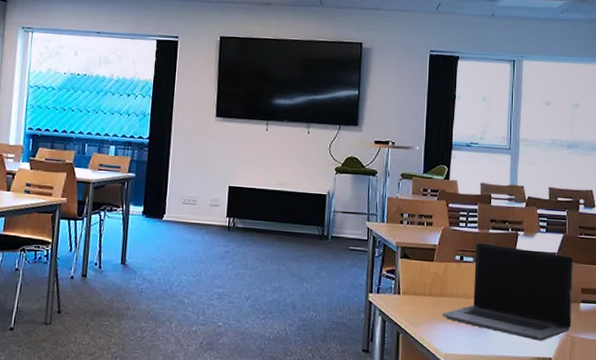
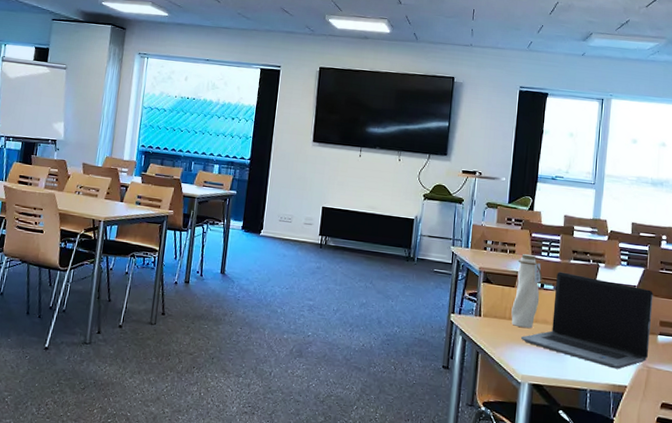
water bottle: none [431,225,461,304] -> present [511,253,543,328]

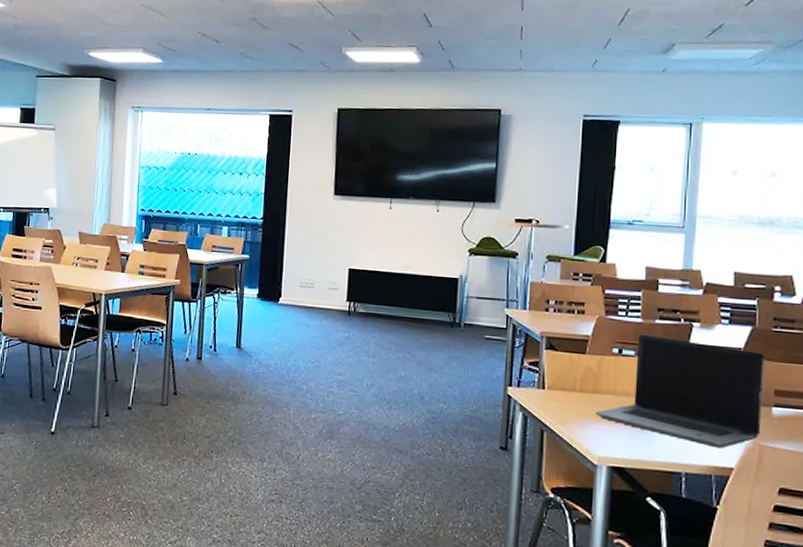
water bottle: present [511,253,543,328] -> none [582,314,620,402]

